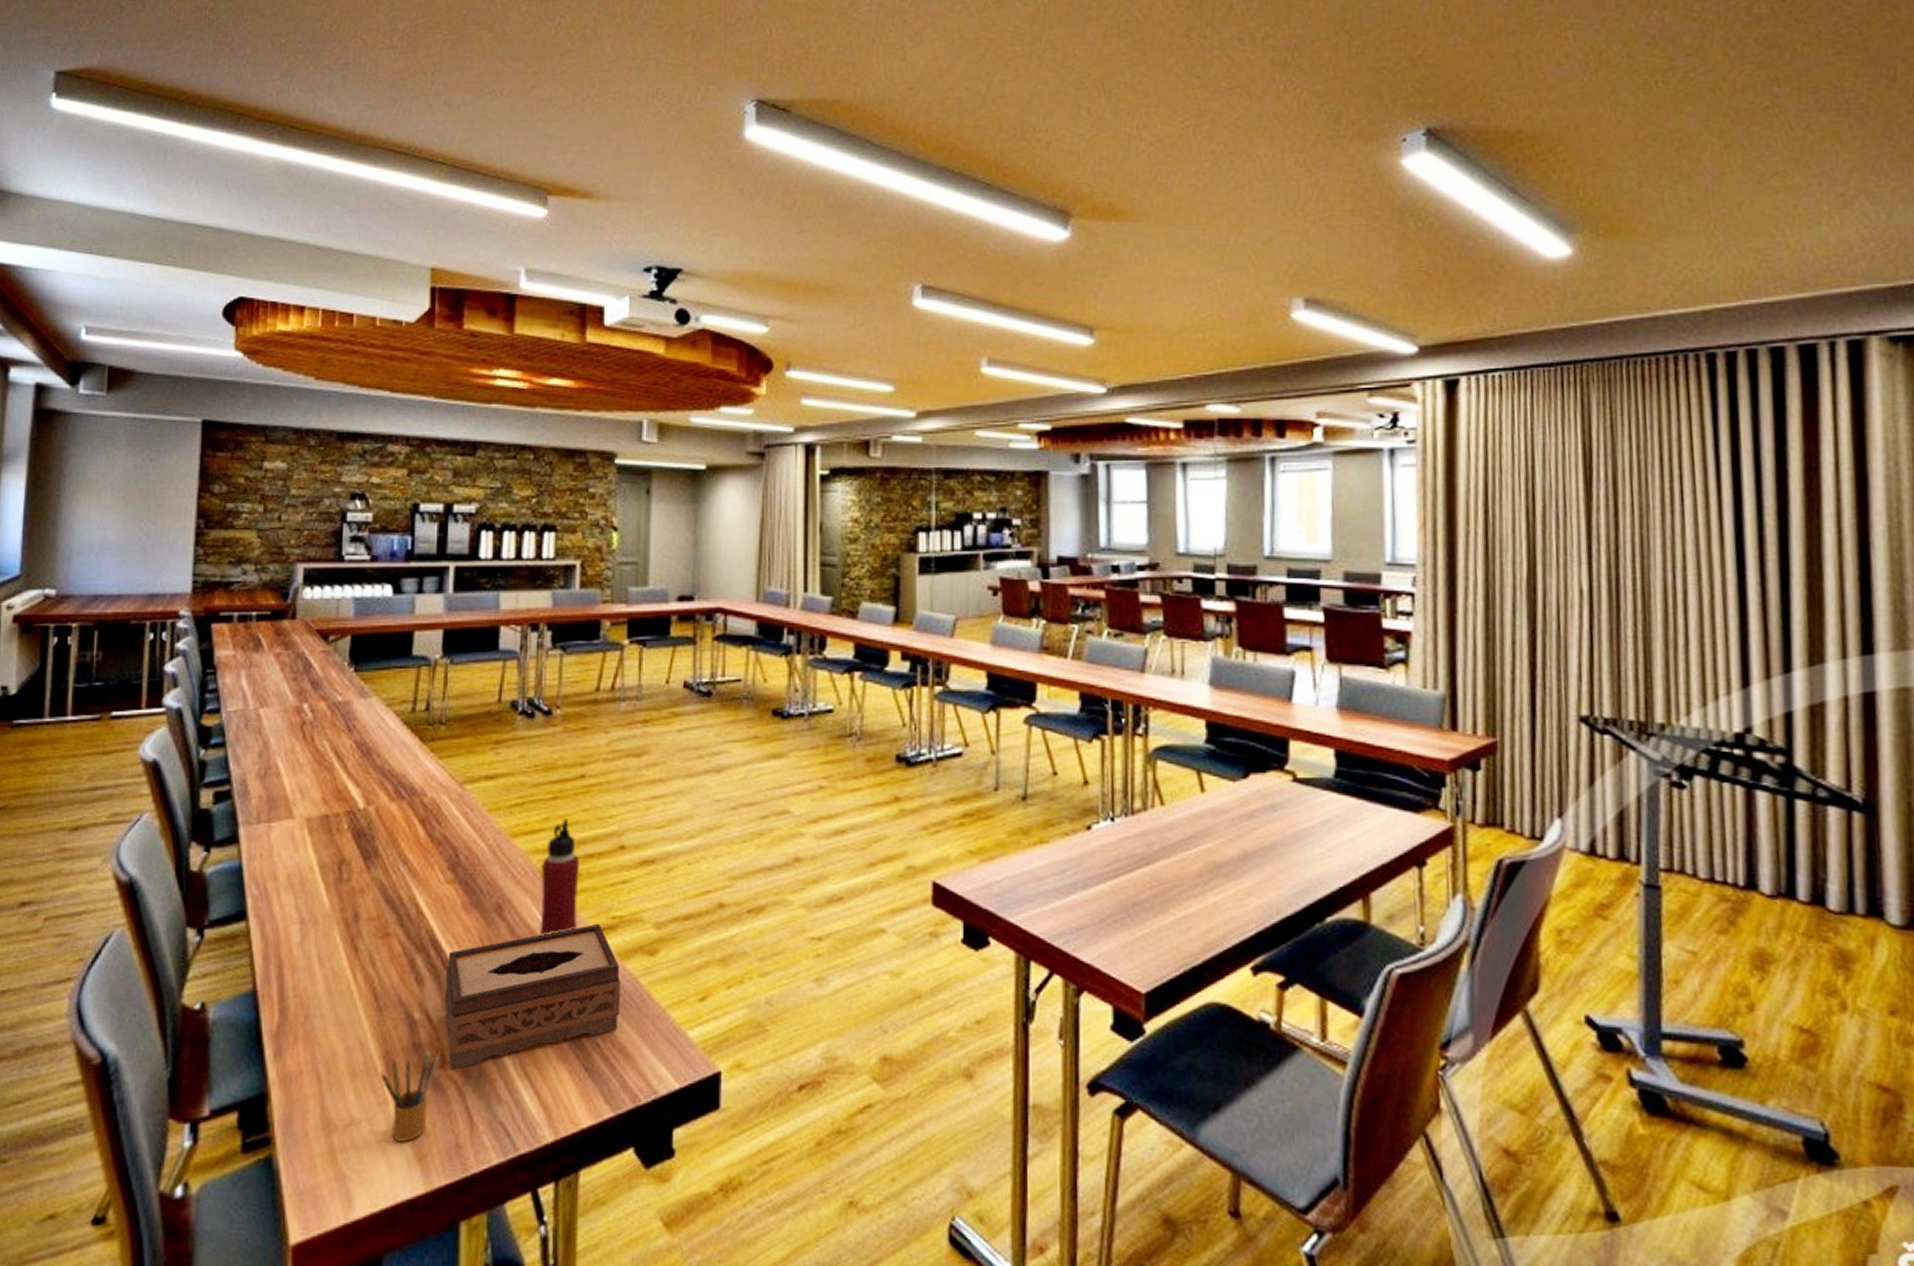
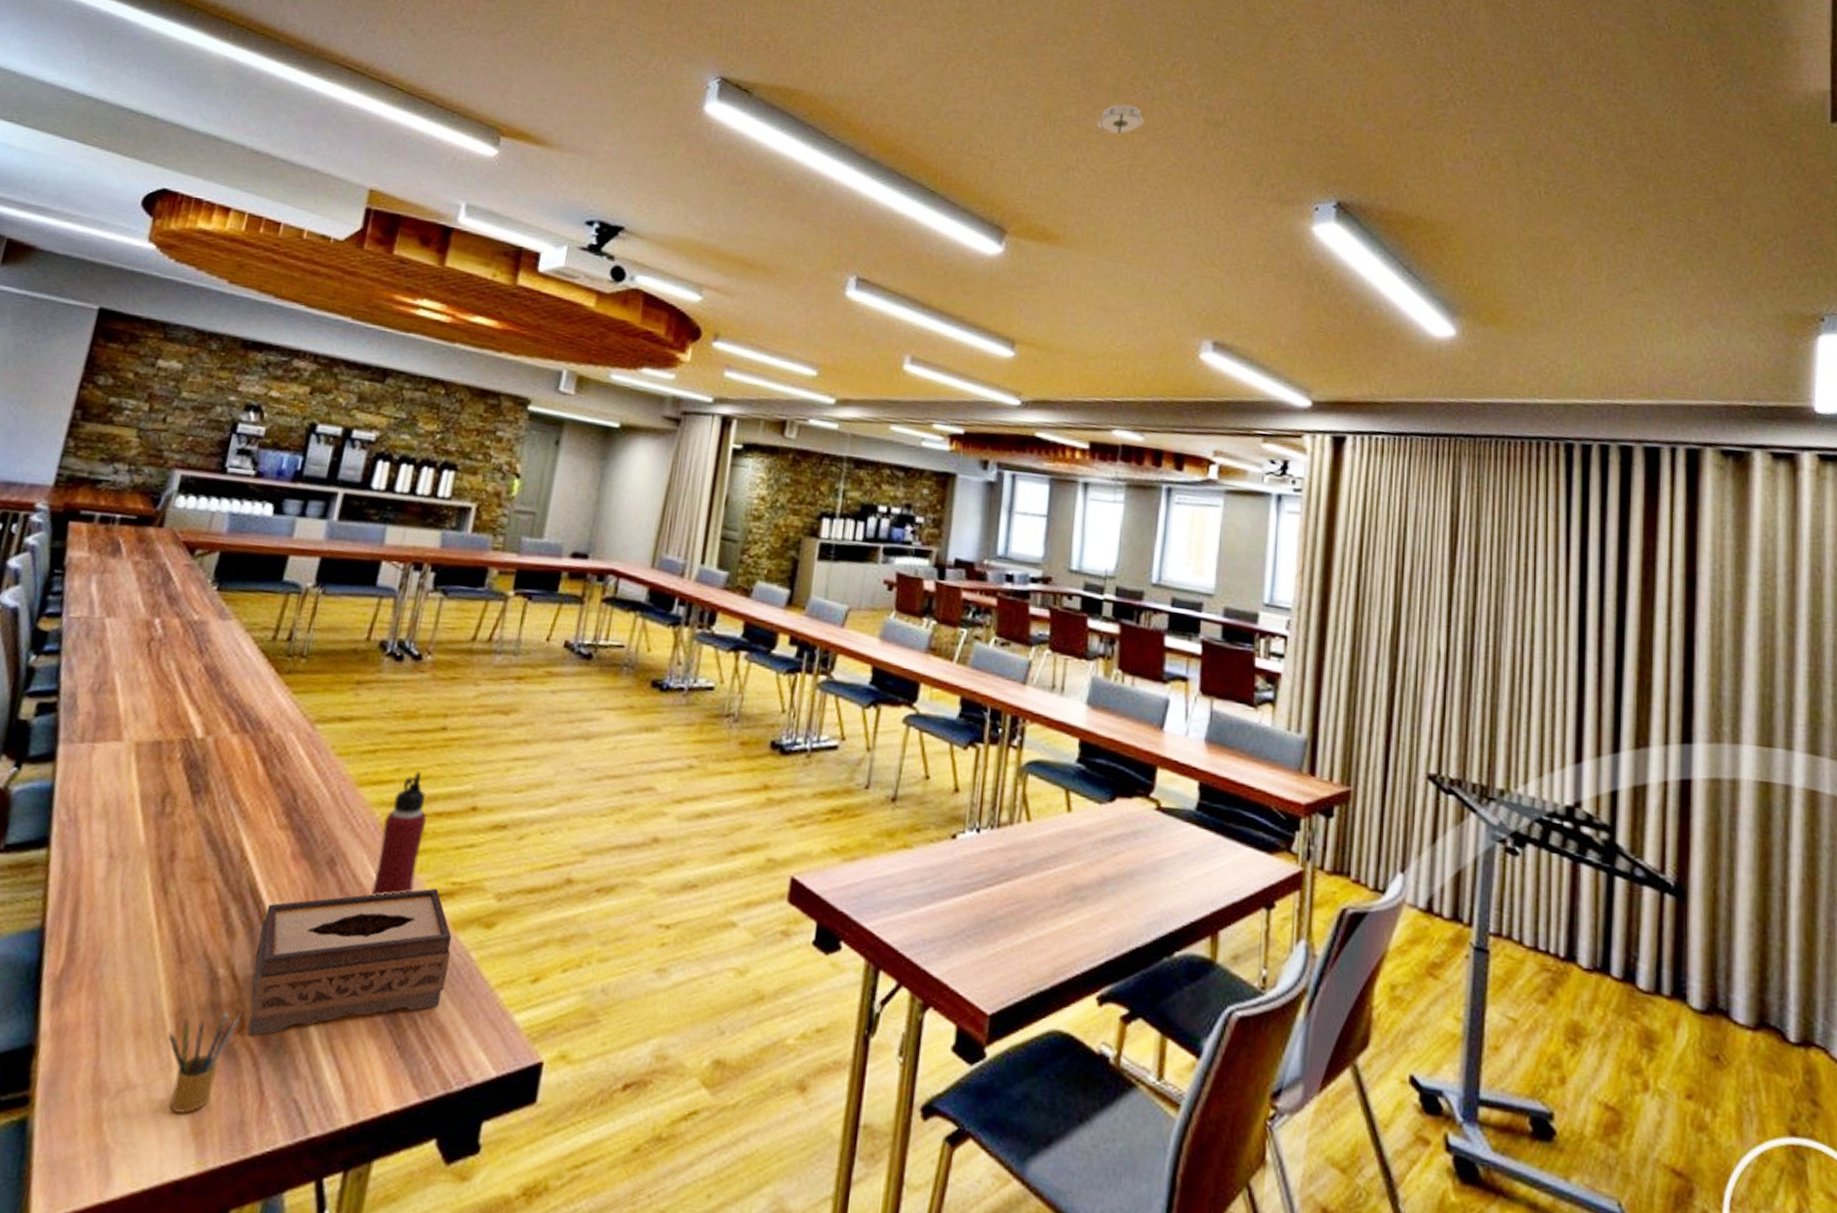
smoke detector: none [1153,59,1205,98] -> present [1095,104,1144,135]

